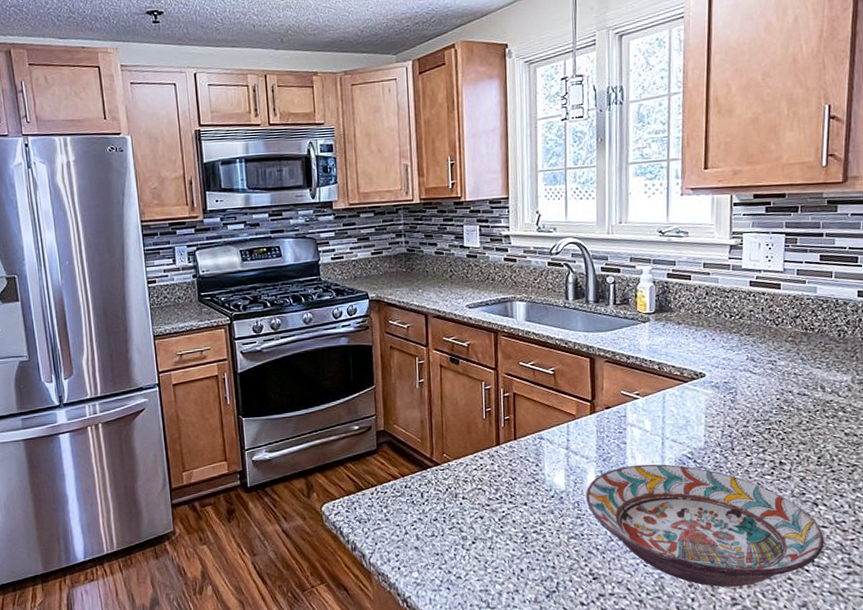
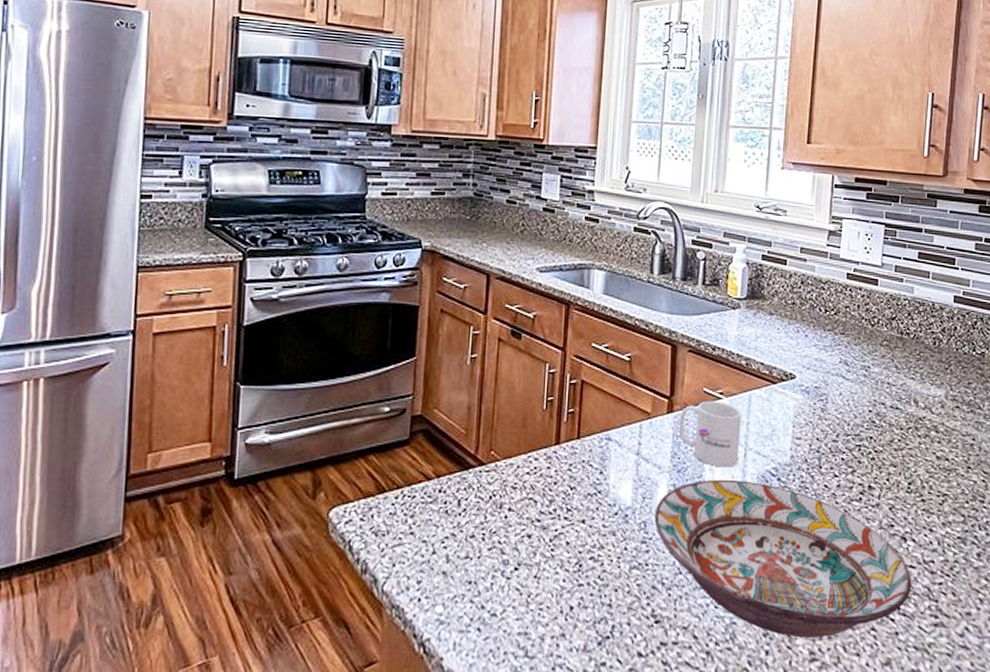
mug: none [601,401,658,455] -> present [678,401,742,468]

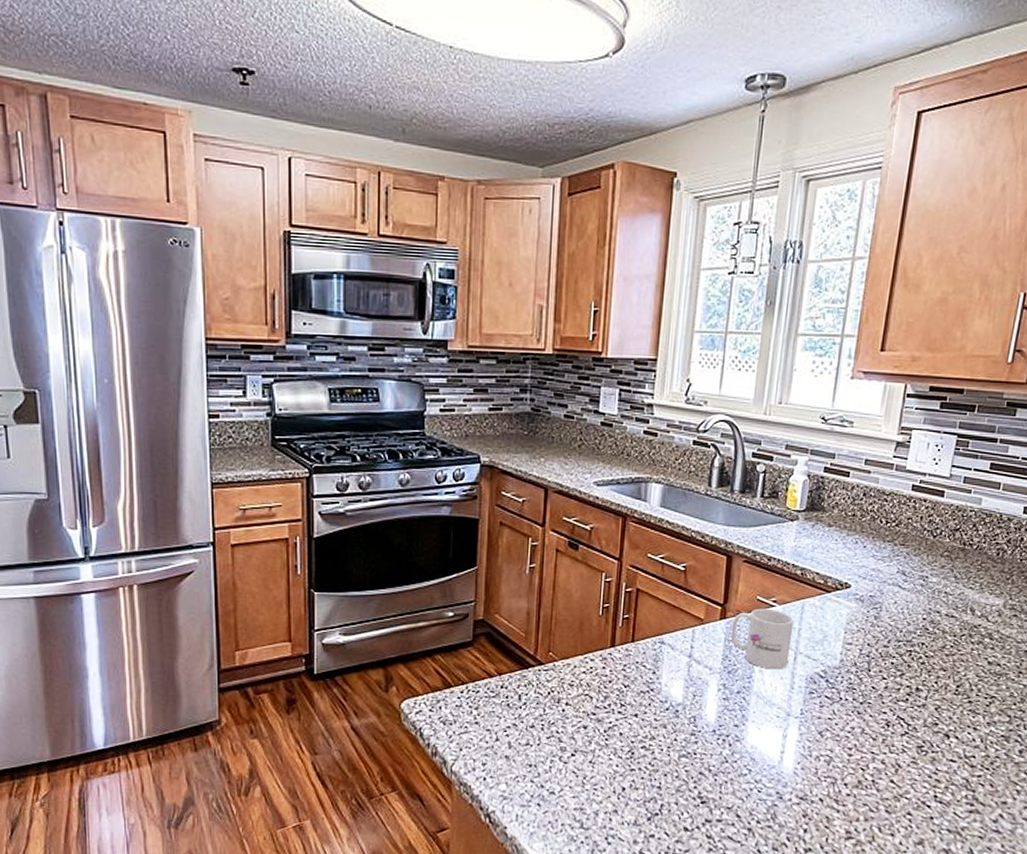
decorative bowl: present [654,479,912,638] -> none [703,680,951,819]

